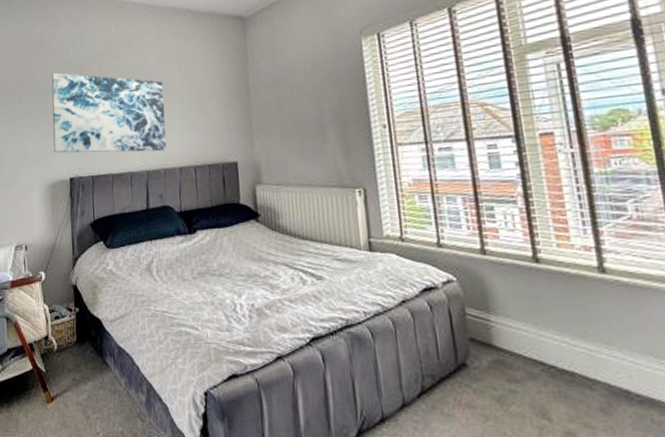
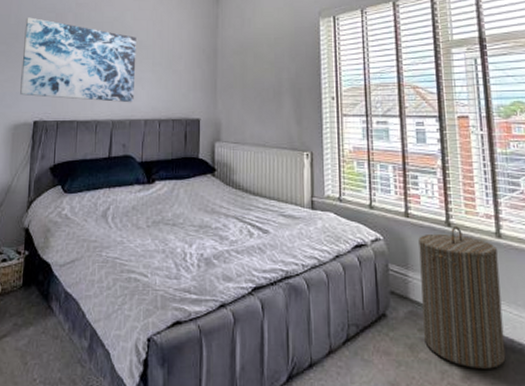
laundry hamper: none [500,262,621,424] -> present [418,226,506,369]

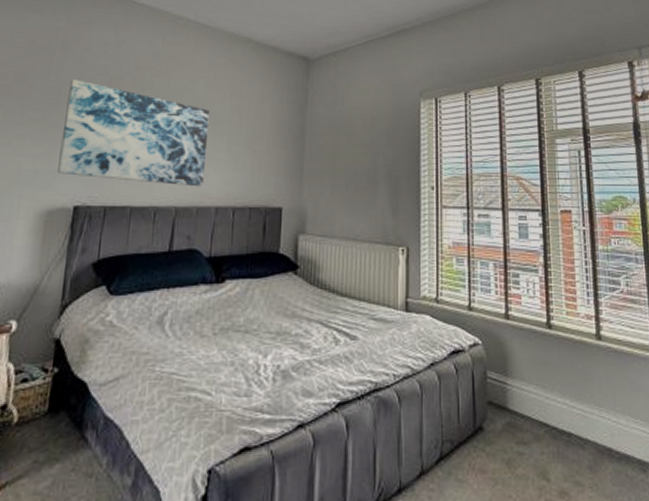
laundry hamper: present [418,226,506,369] -> none [519,328,604,482]

